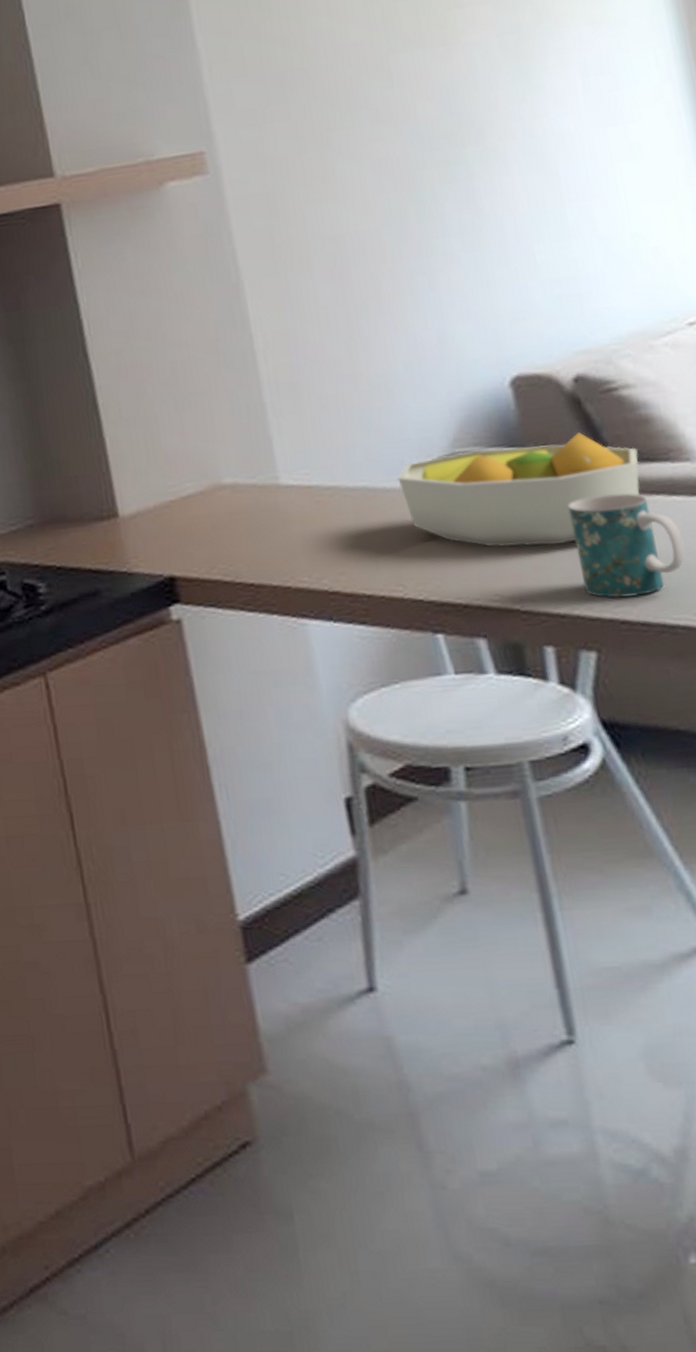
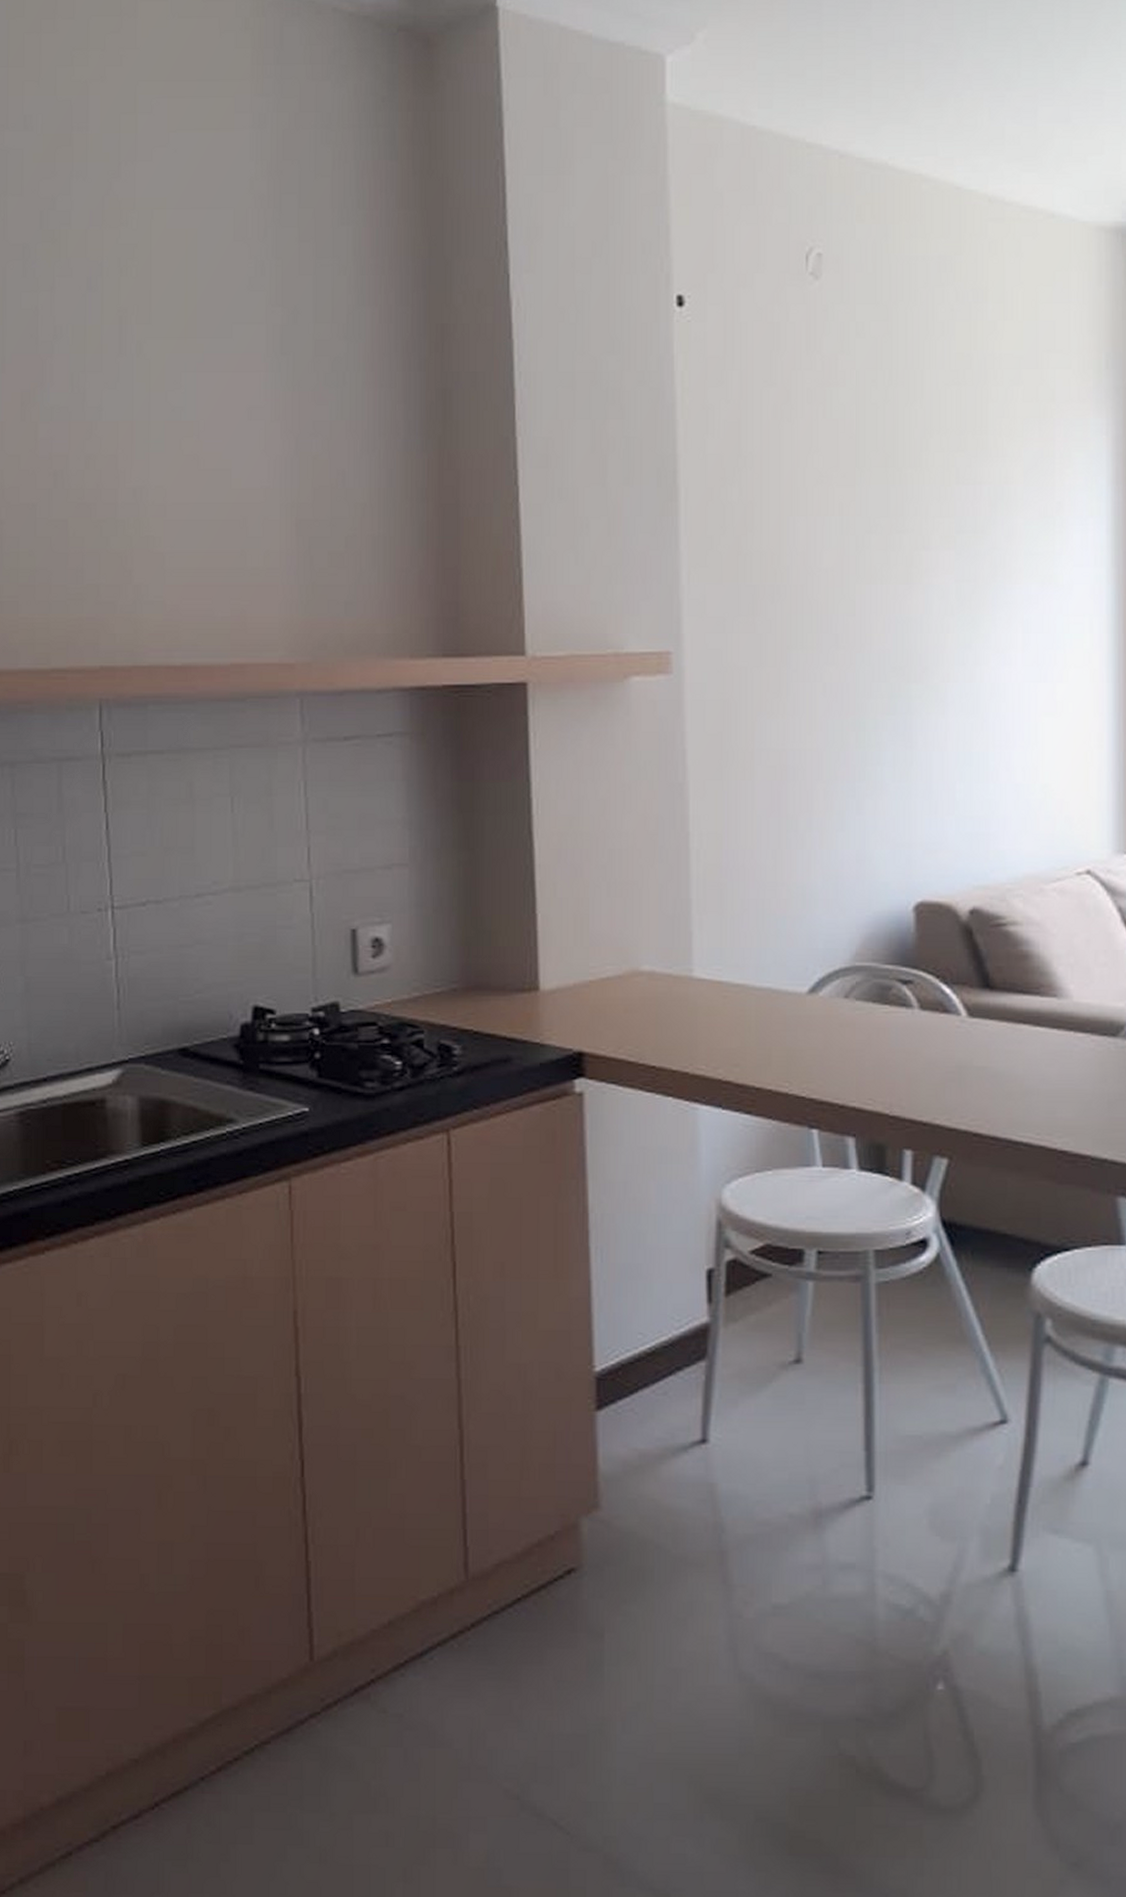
fruit bowl: present [397,432,640,548] -> none [800,960,1013,1059]
mug: present [569,493,685,598] -> none [946,1019,1039,1113]

